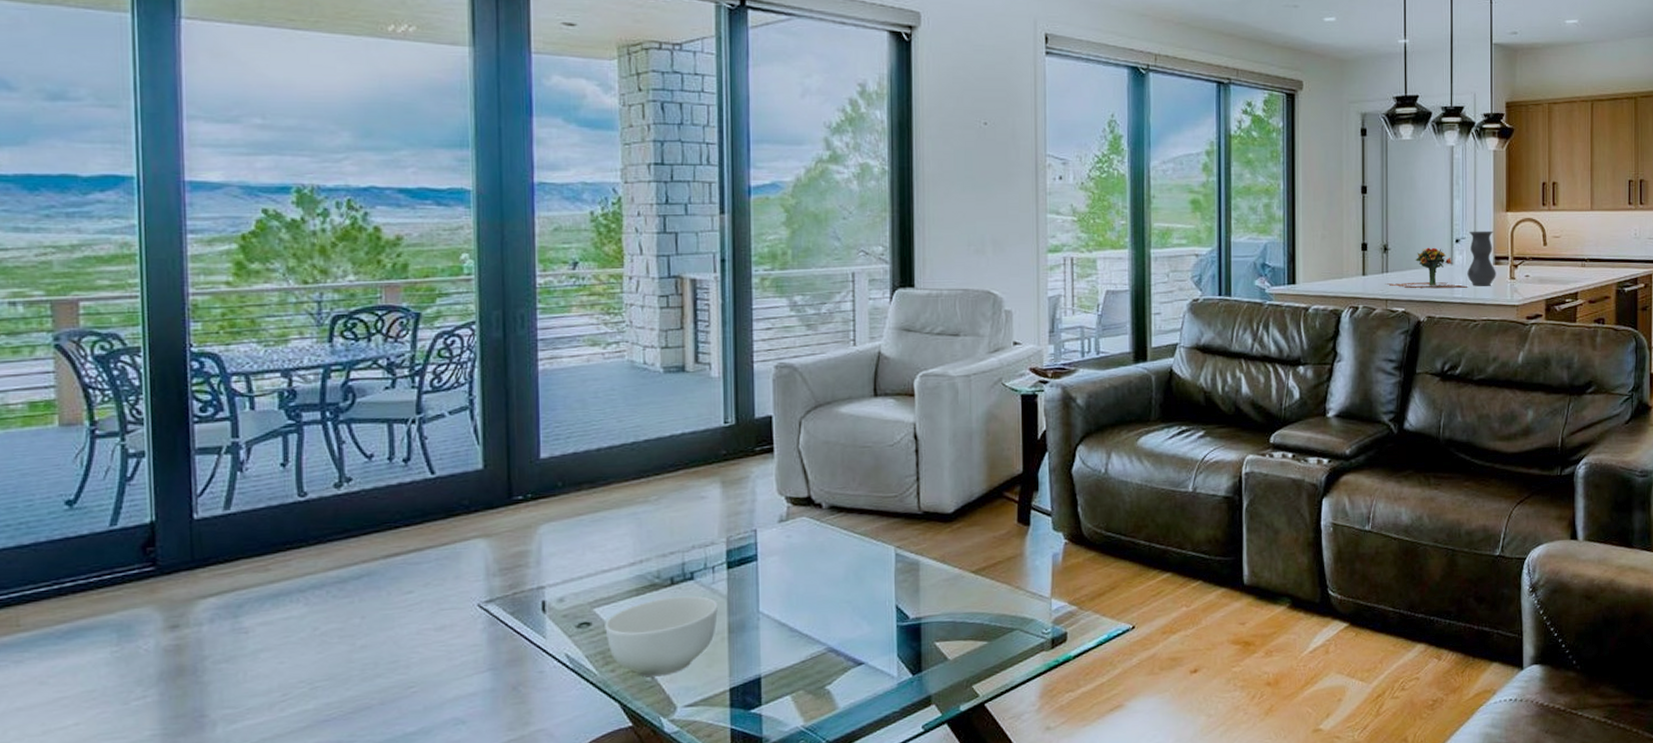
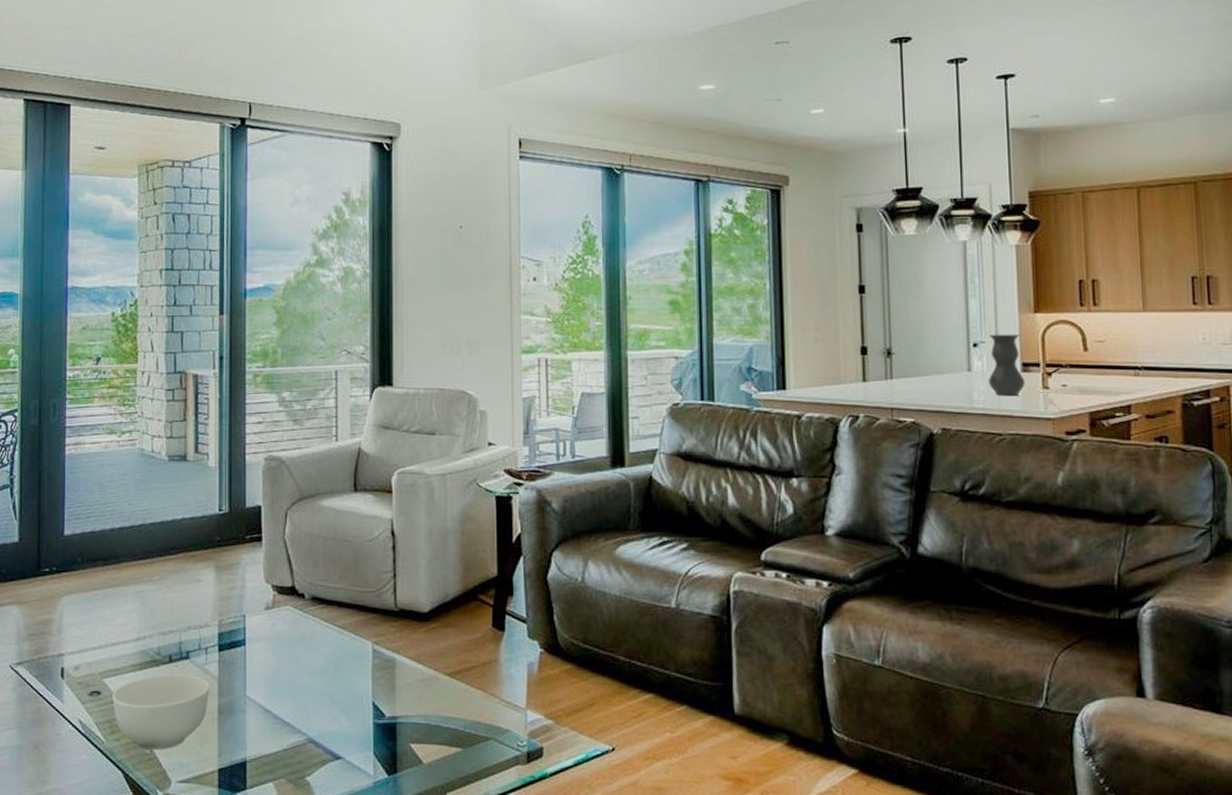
flower arrangement: present [1385,247,1468,289] -> none [889,352,991,398]

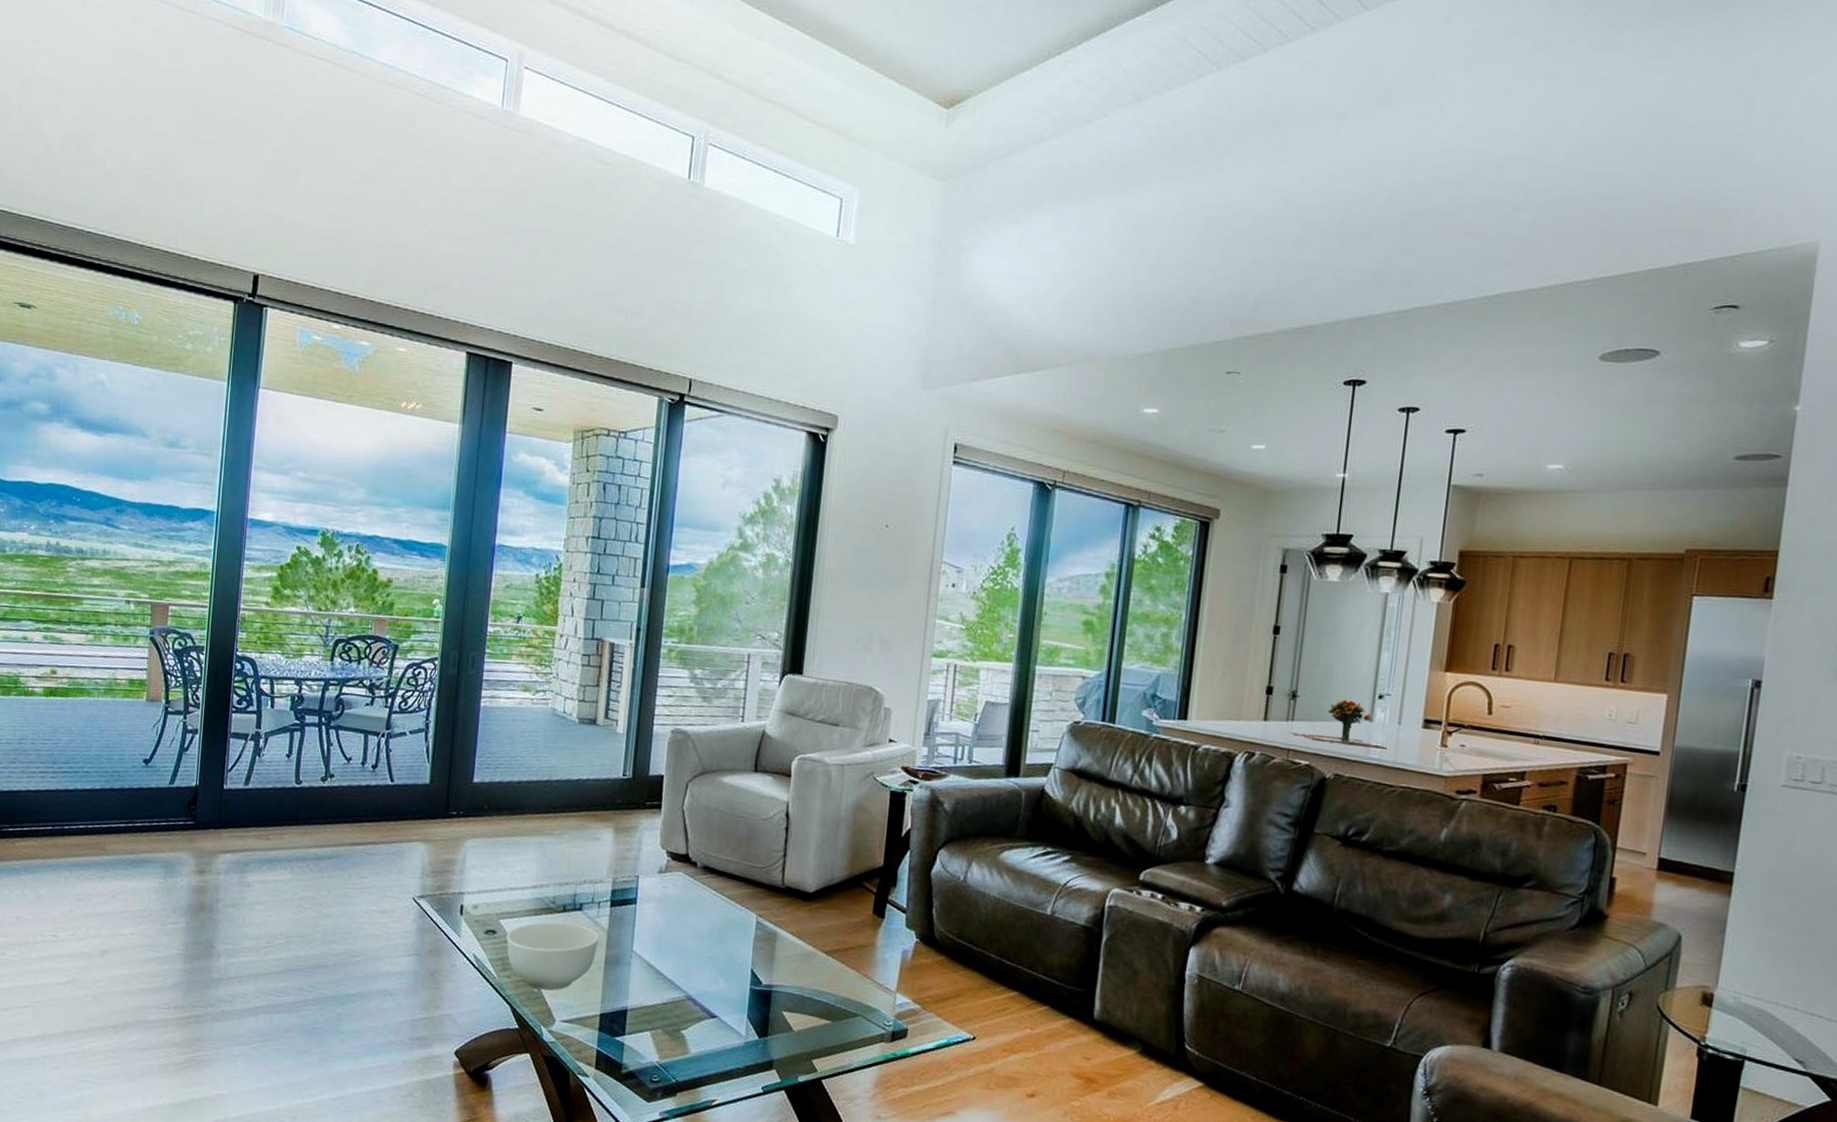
flower arrangement: none [889,352,991,398] -> present [1289,699,1388,749]
vase: present [988,334,1025,396] -> none [1388,687,1427,751]

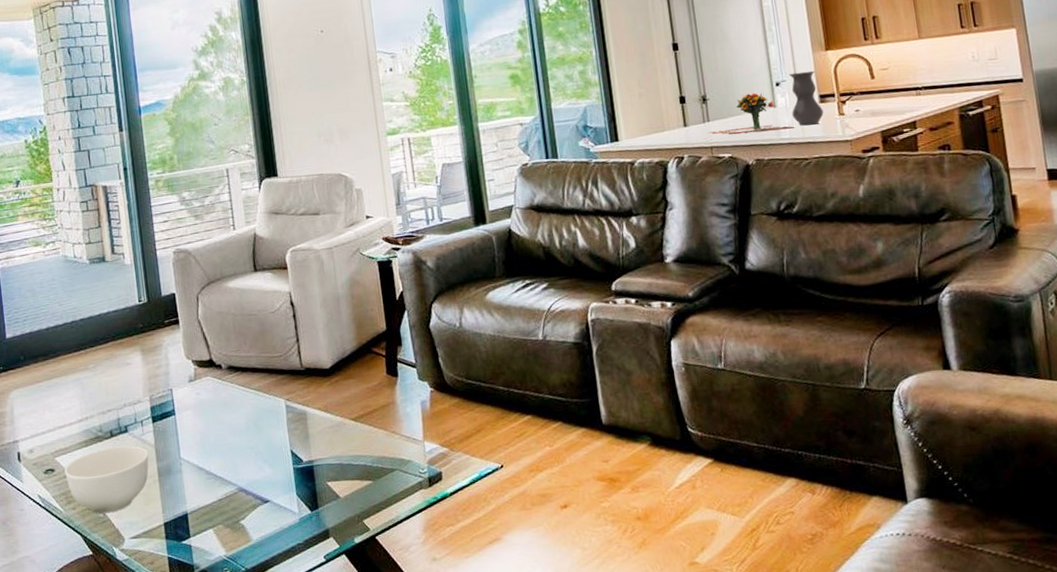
vase: none [1388,687,1427,751] -> present [788,70,824,126]

